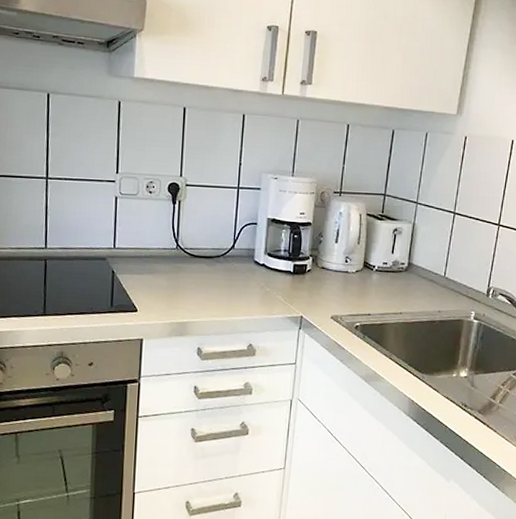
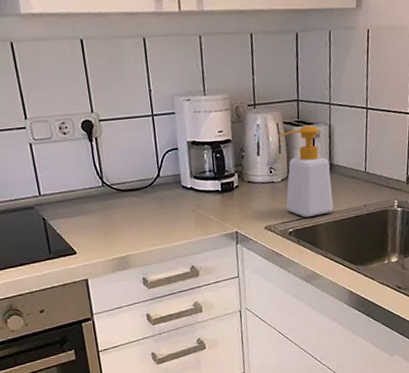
soap bottle: none [356,221,408,314] -> present [278,125,334,217]

